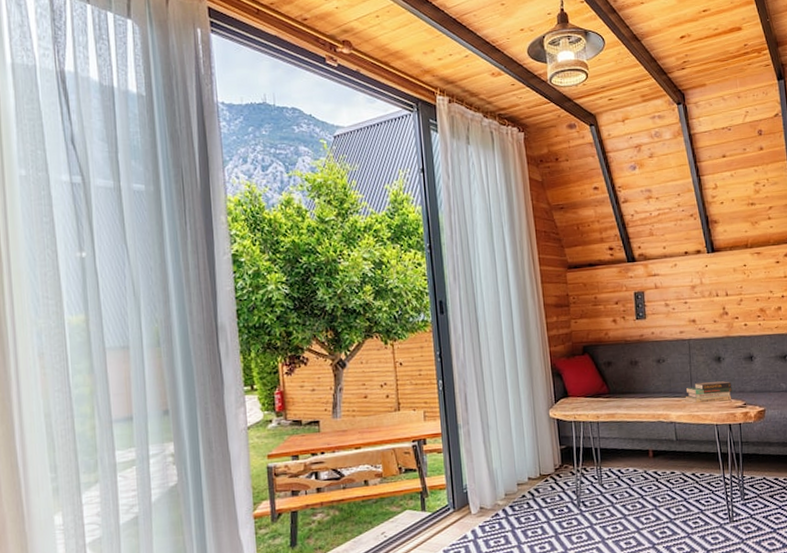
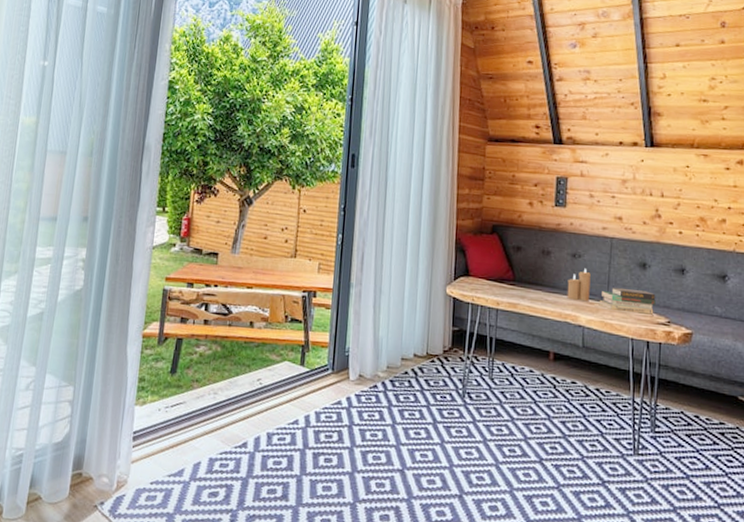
candle: none [656,370,677,401] -> present [567,268,591,302]

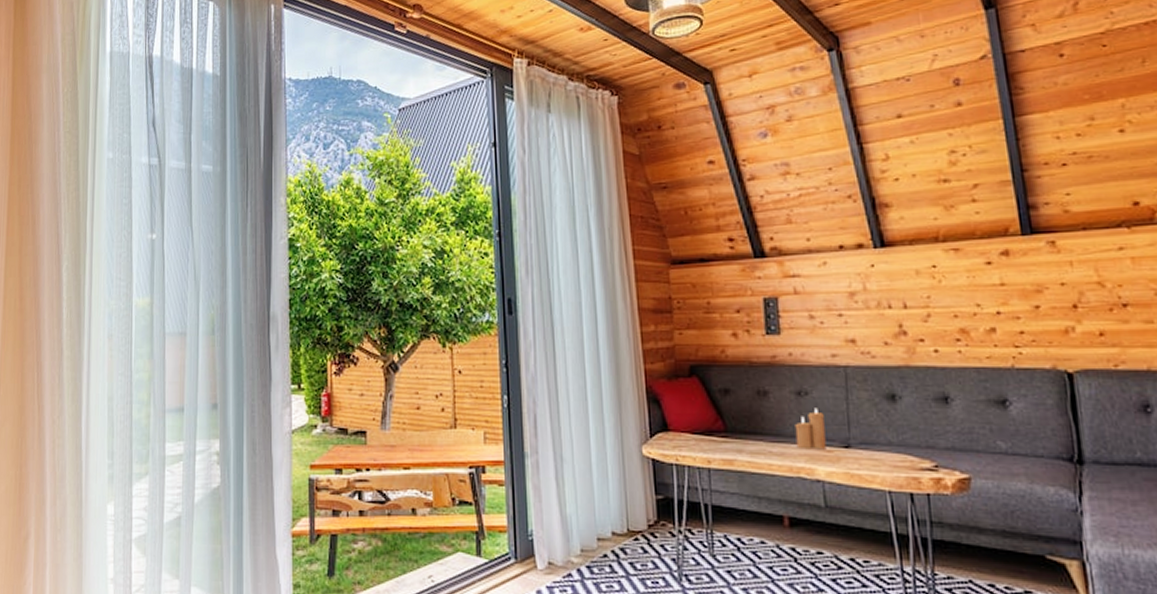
books: present [599,287,656,315] -> none [839,428,915,459]

